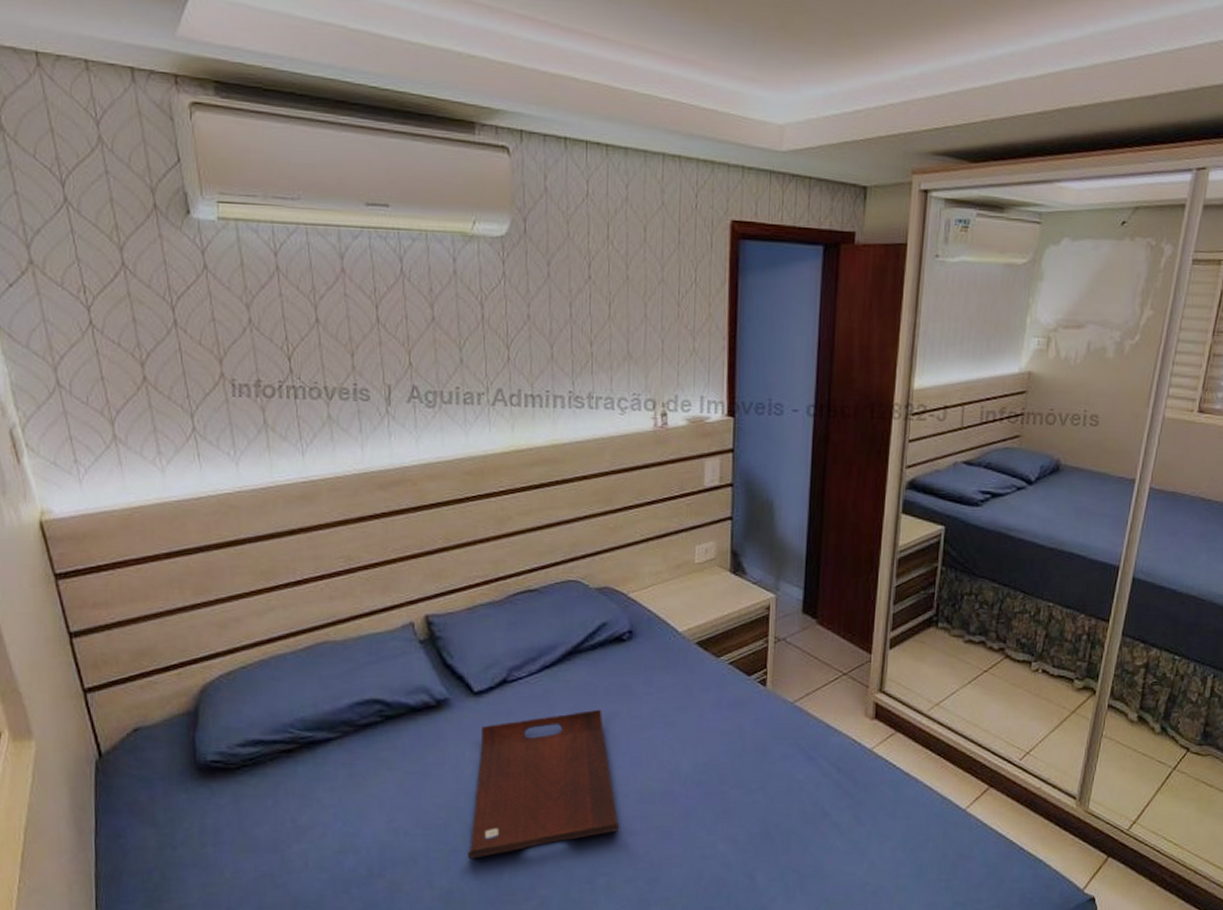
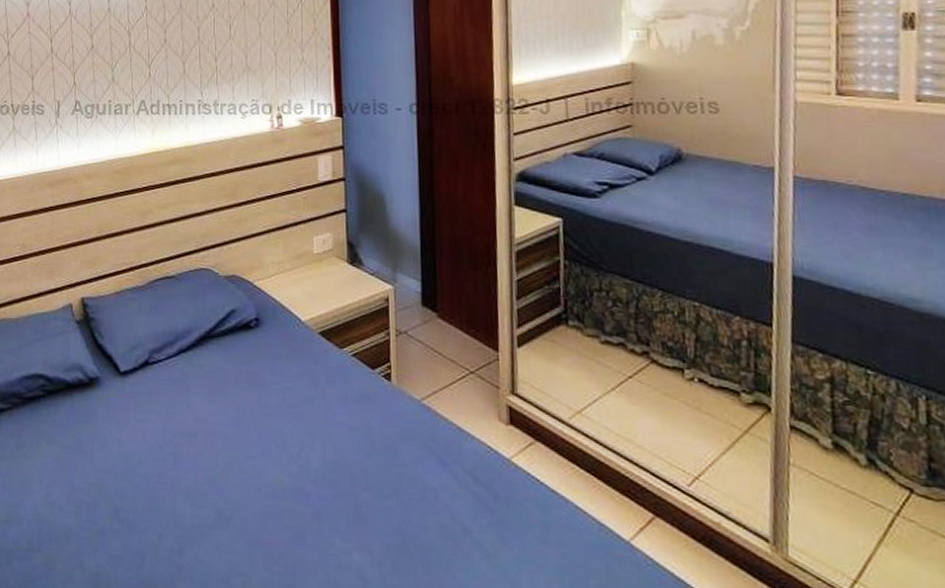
serving tray: present [466,709,620,859] -> none [113,395,254,542]

